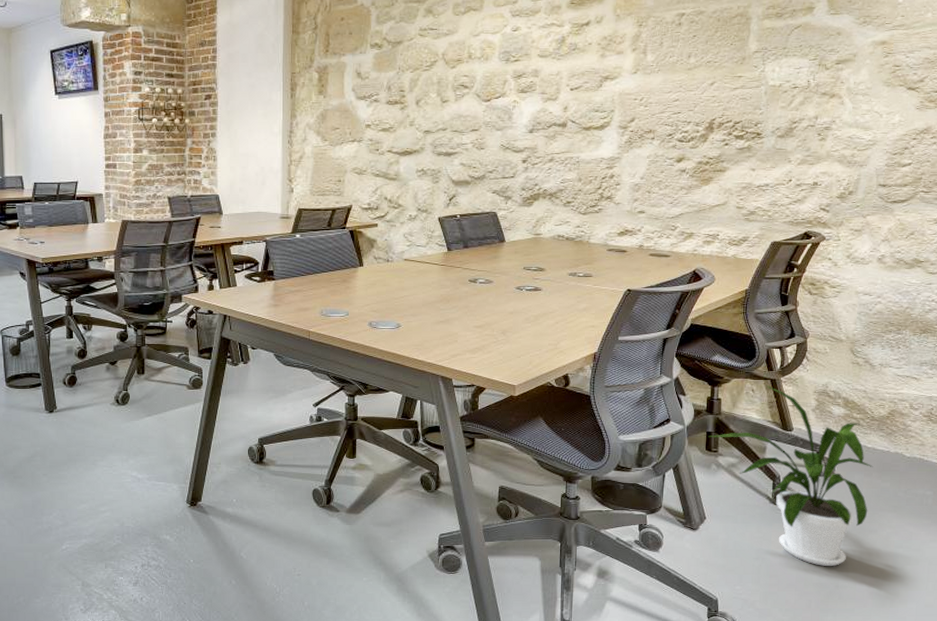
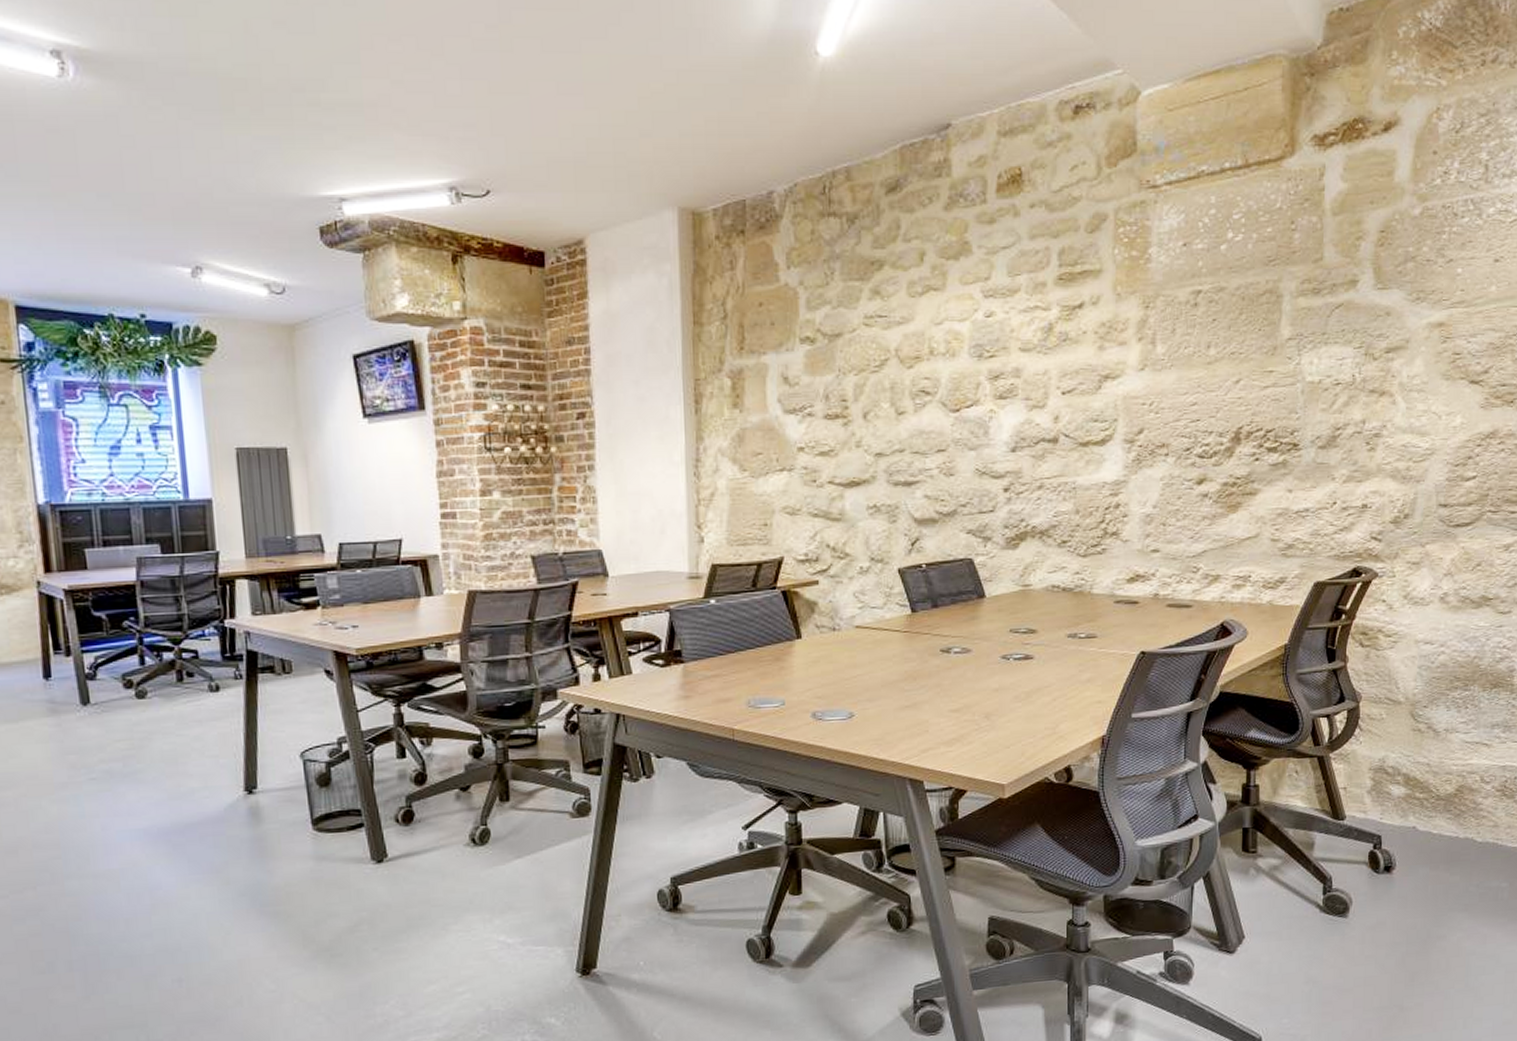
house plant: present [708,385,873,566] -> none [1245,764,1440,985]

